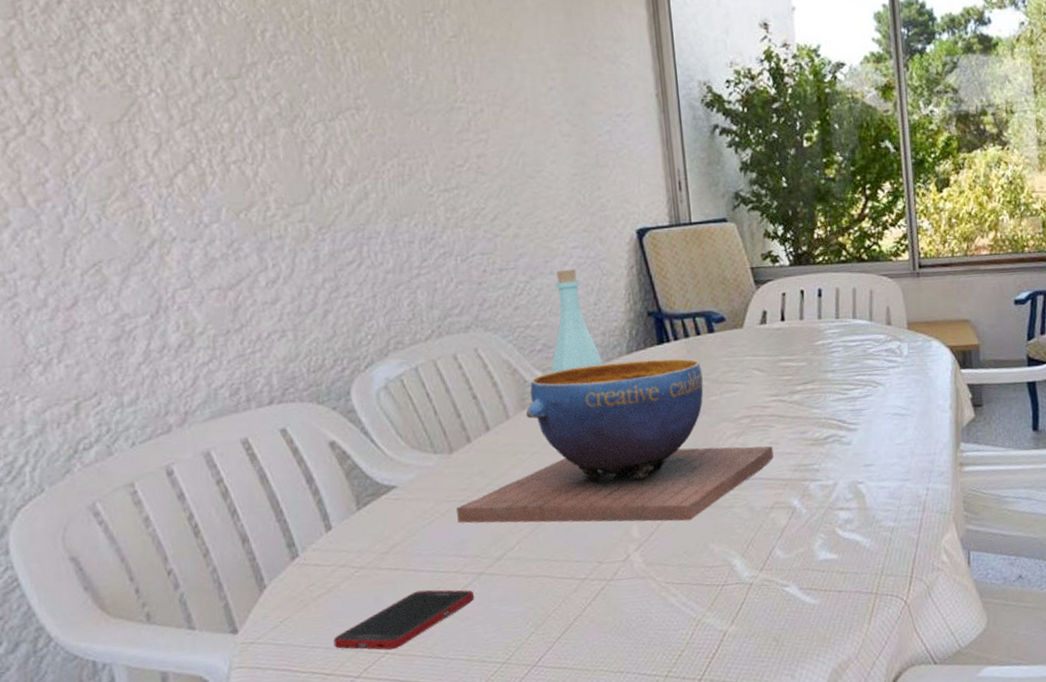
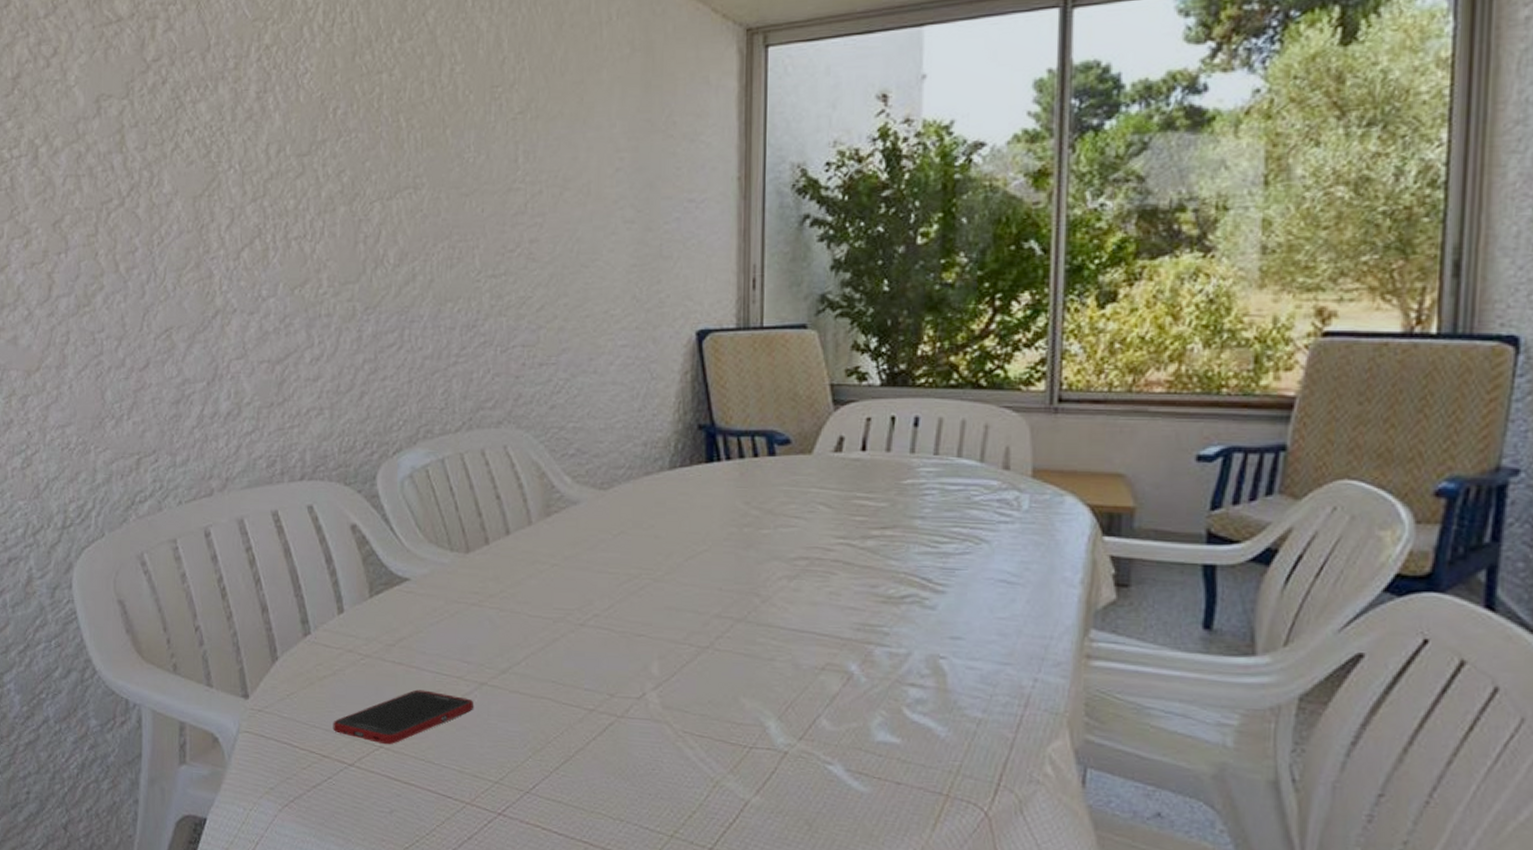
decorative bowl: present [456,358,774,524] -> none [465,477,832,667]
bottle: present [551,270,604,373] -> none [582,370,641,481]

